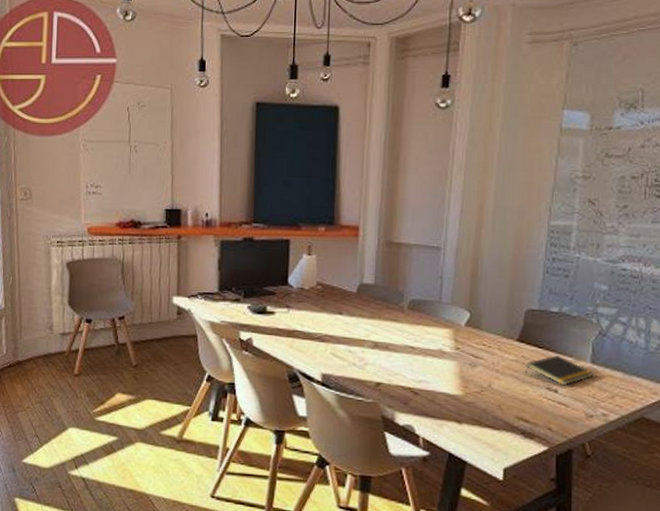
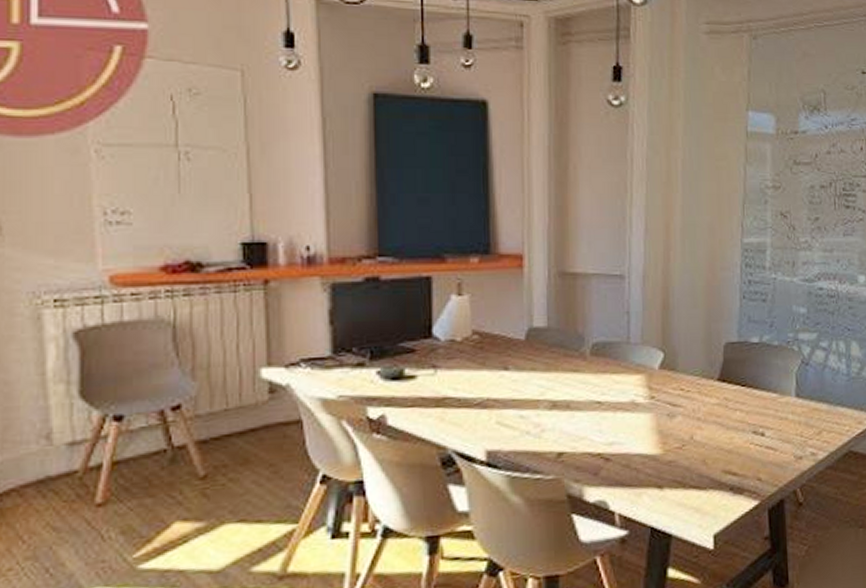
notepad: present [525,355,595,386] -> none [729,393,800,427]

